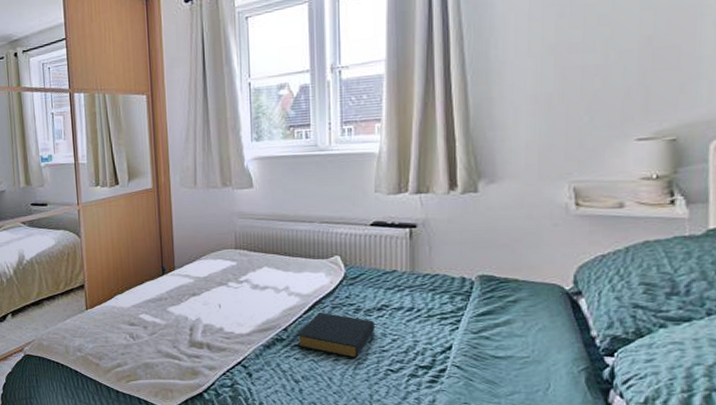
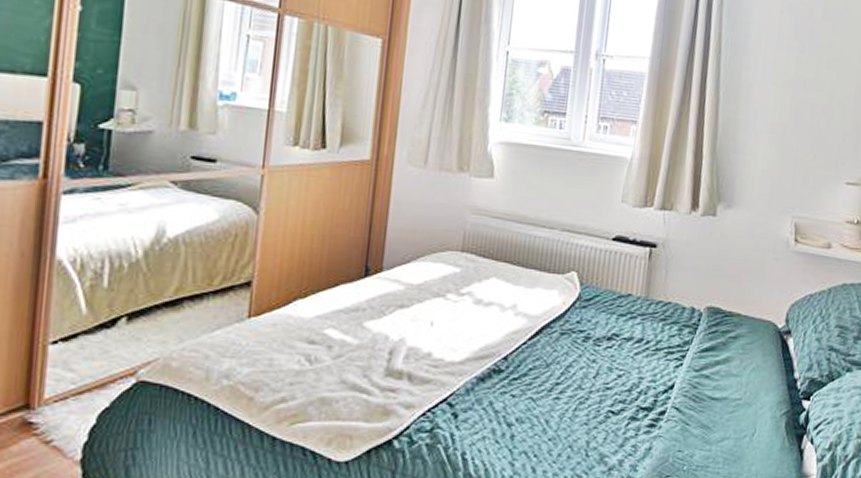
hardback book: present [297,312,376,359] -> none [516,338,603,398]

